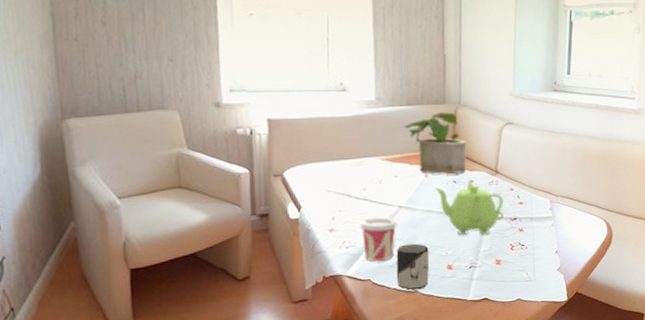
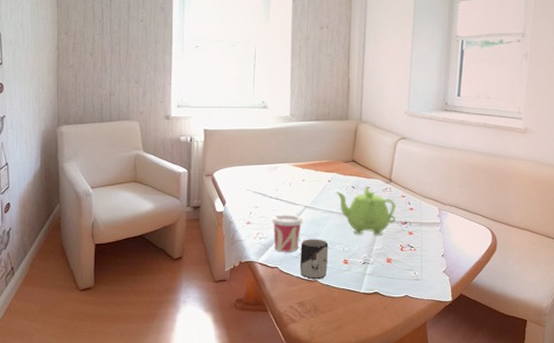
potted plant: present [404,112,467,174] -> none [312,127,365,180]

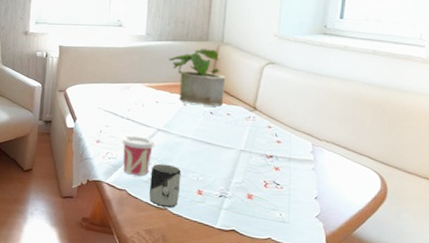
potted plant: none [312,127,365,180] -> present [168,49,226,106]
teapot: present [335,187,396,236] -> none [191,113,260,168]

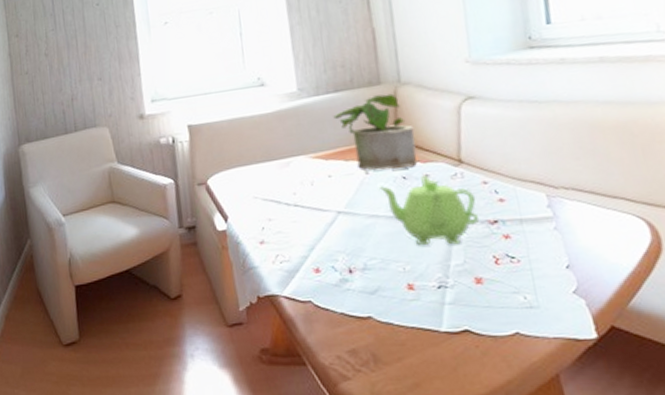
cup: present [121,135,155,175] -> none [292,225,339,279]
cup: present [149,163,181,208] -> none [339,256,385,316]
teapot: none [191,113,260,168] -> present [378,174,480,246]

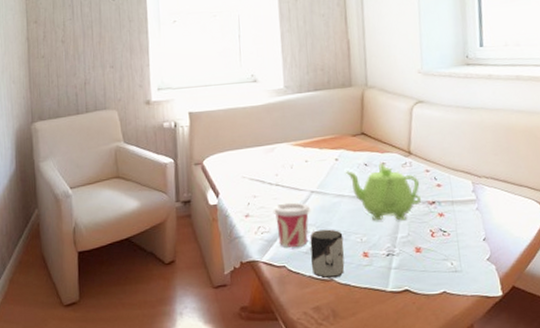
cup: none [292,225,339,279] -> present [273,202,311,247]
potted plant: present [333,93,417,171] -> none [312,94,377,158]
cup: none [339,256,385,316] -> present [310,229,345,279]

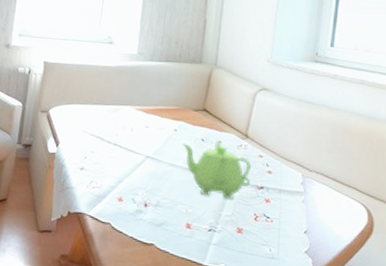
cup: present [273,202,311,247] -> none [107,162,144,207]
cup: present [310,229,345,279] -> none [134,194,170,244]

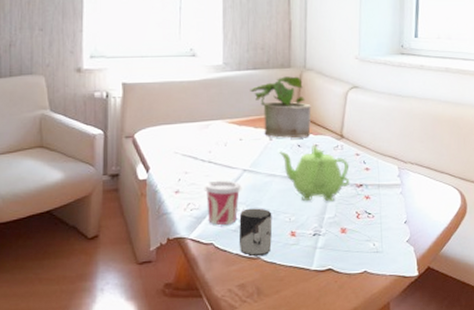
cup: none [107,162,144,207] -> present [203,180,242,225]
cup: none [134,194,170,244] -> present [238,208,273,257]
potted plant: none [160,71,219,133] -> present [250,76,311,138]

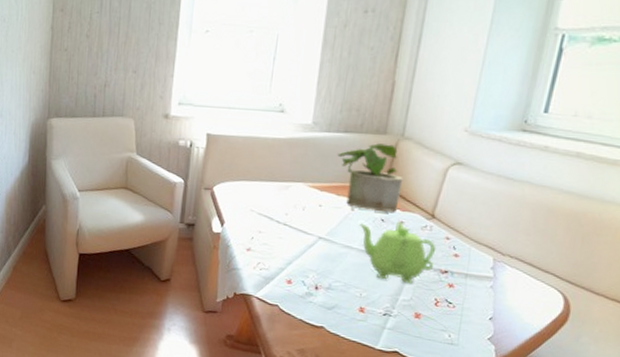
cup: present [203,180,242,225] -> none [275,243,315,290]
cup: present [238,208,273,257] -> none [304,276,343,327]

